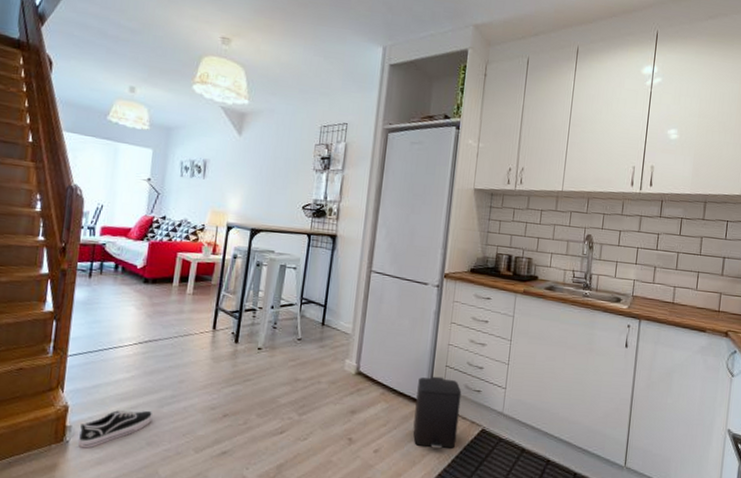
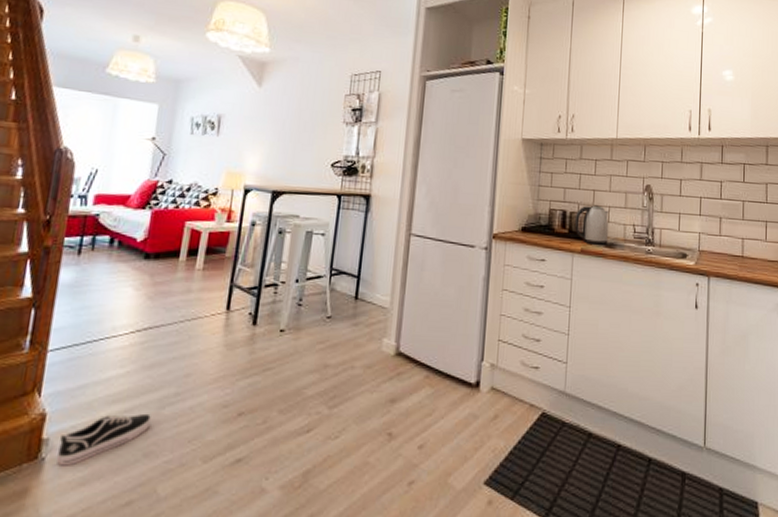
pedal bin: present [413,376,462,449] -> none [463,353,518,439]
kettle: none [518,251,551,288] -> present [574,205,609,245]

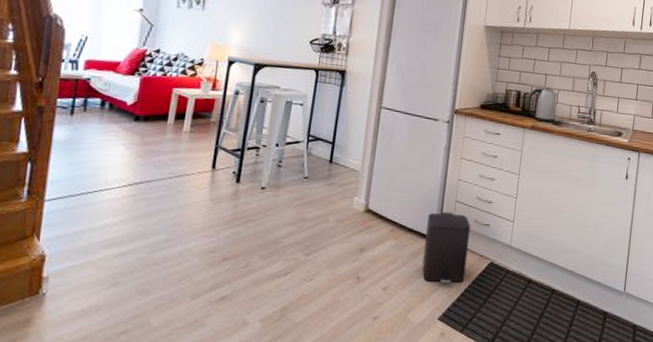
shoe: present [56,413,152,466] -> none [56,256,144,300]
pedal bin: none [463,353,518,439] -> present [422,211,471,283]

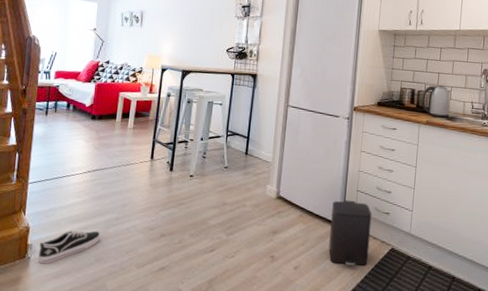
shoe: none [56,256,144,300] -> present [37,231,101,264]

